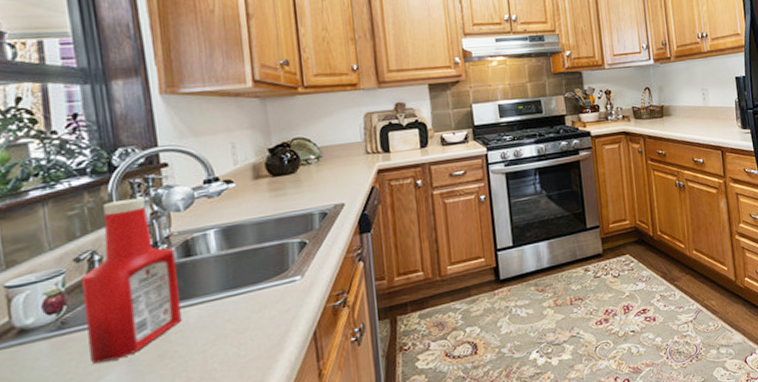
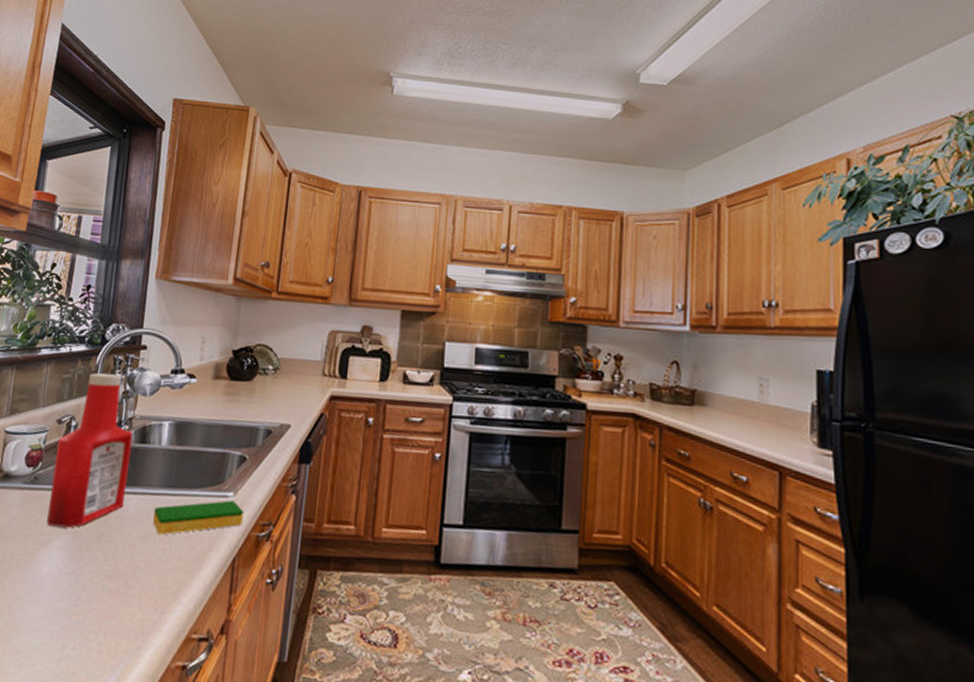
dish sponge: none [218,283,316,334] -> present [152,500,244,535]

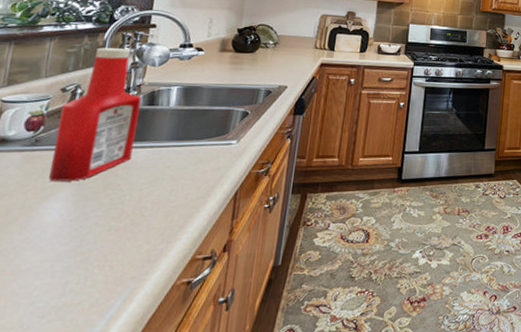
dish sponge: present [152,500,244,535] -> none [160,147,246,179]

